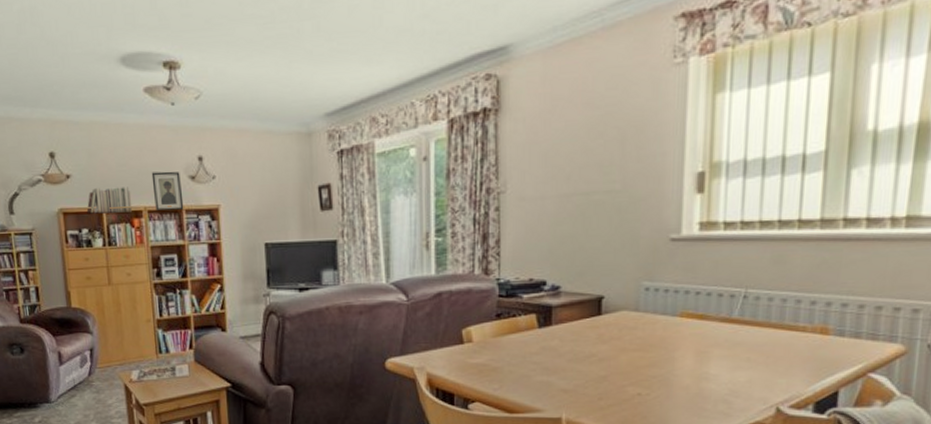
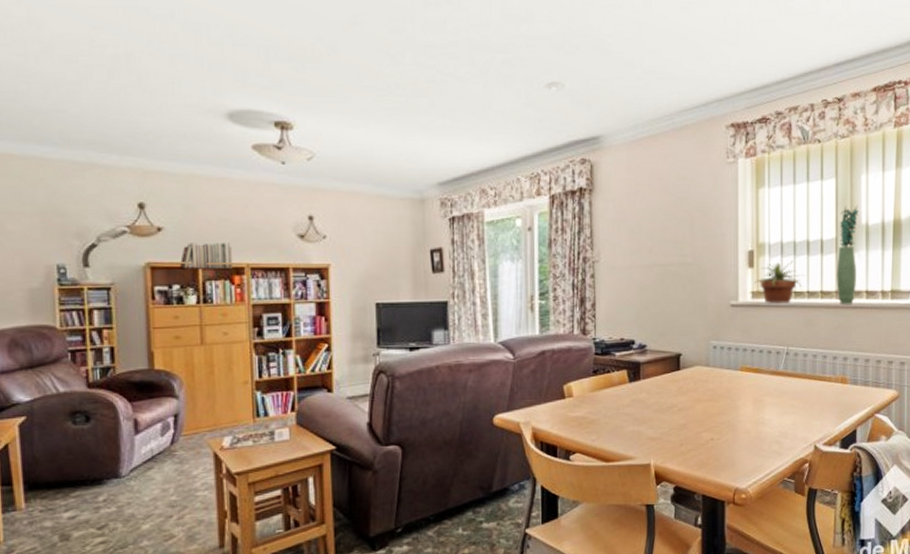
picture frame: present [151,171,184,212] -> none [256,229,291,269]
potted plant: none [704,183,777,238] -> present [755,261,805,305]
vase: none [822,105,864,237] -> present [836,205,859,306]

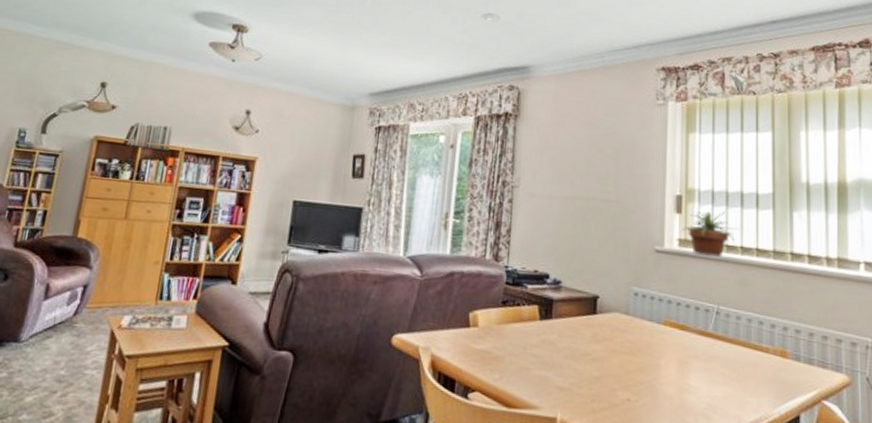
vase: present [836,205,859,306] -> none [774,161,798,269]

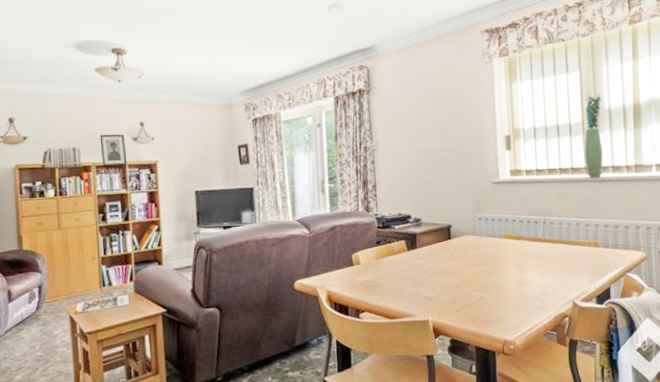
picture frame: none [193,117,226,157] -> present [99,134,127,167]
potted plant: present [682,211,739,257] -> none [512,143,557,181]
vase: none [774,161,798,269] -> present [584,92,604,180]

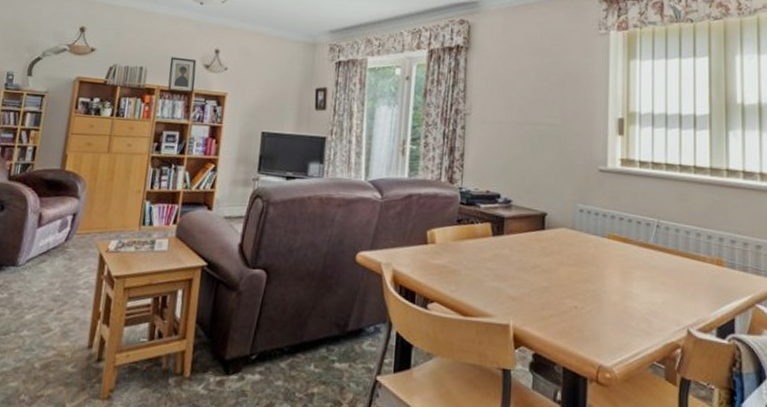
vase: present [584,92,604,180] -> none [710,84,734,184]

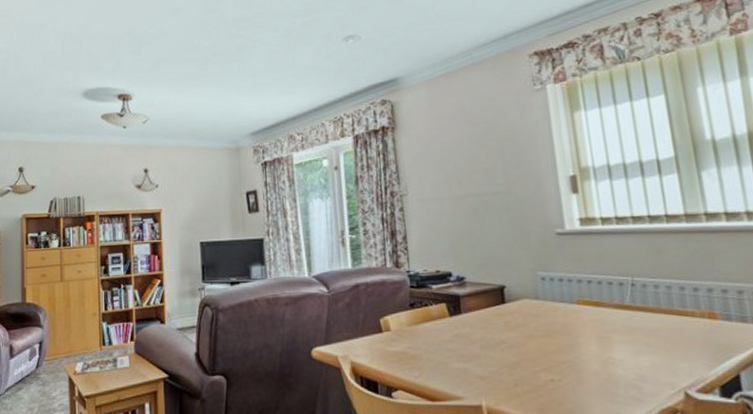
picture frame: present [168,57,197,94] -> none [104,181,131,216]

